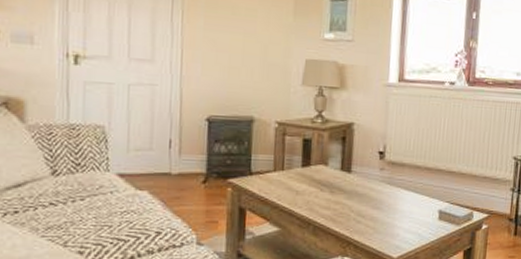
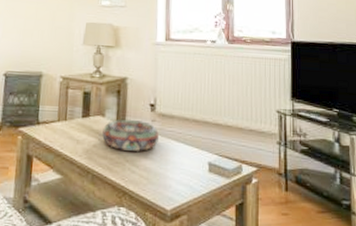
decorative bowl: none [325,167,388,201] -> present [102,118,160,151]

